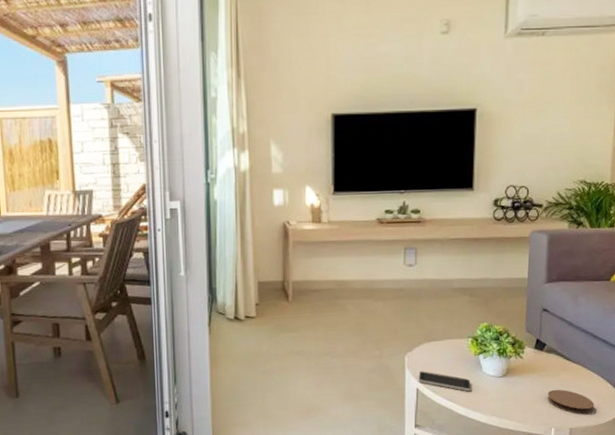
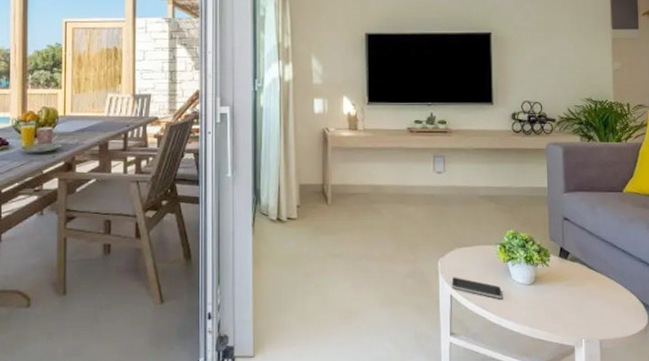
coaster: present [547,389,595,414] -> none [575,298,621,325]

